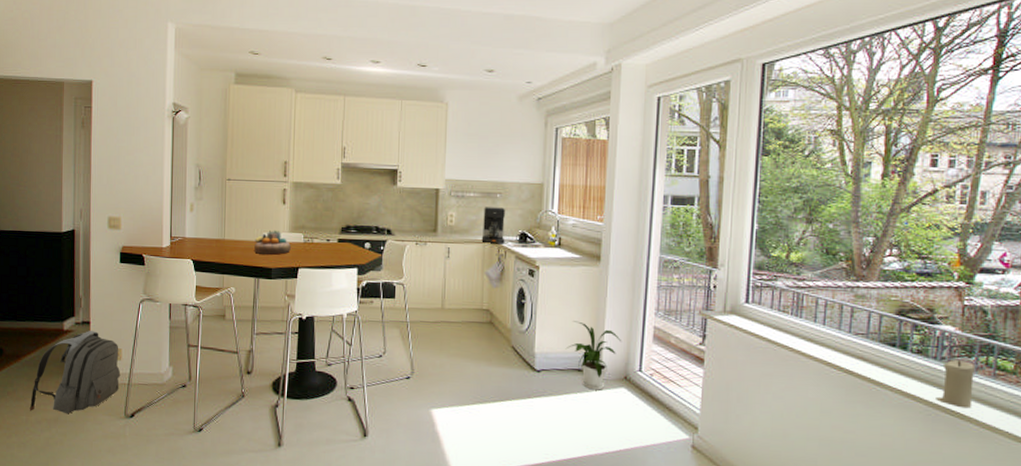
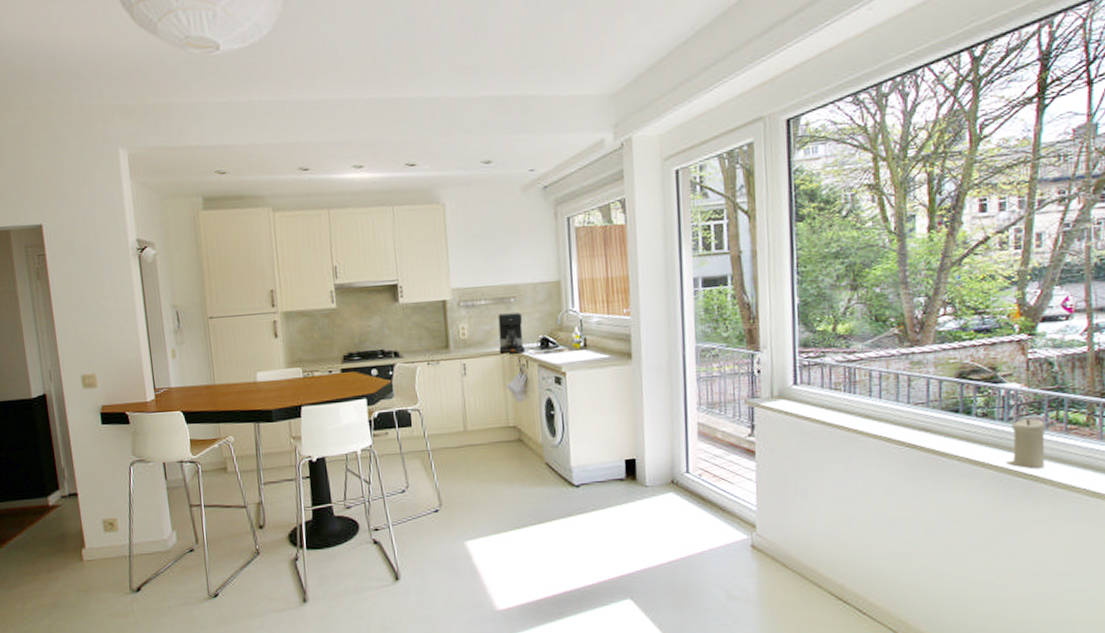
backpack: present [29,331,121,415] -> none [23,503,120,599]
decorative bowl: present [254,230,291,255] -> none [248,367,290,396]
house plant: present [565,321,621,391] -> none [604,427,663,499]

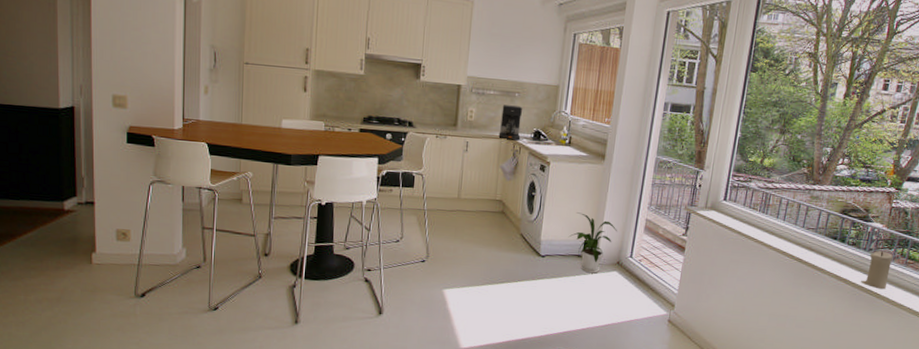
house plant: none [604,427,663,499] -> present [568,212,617,274]

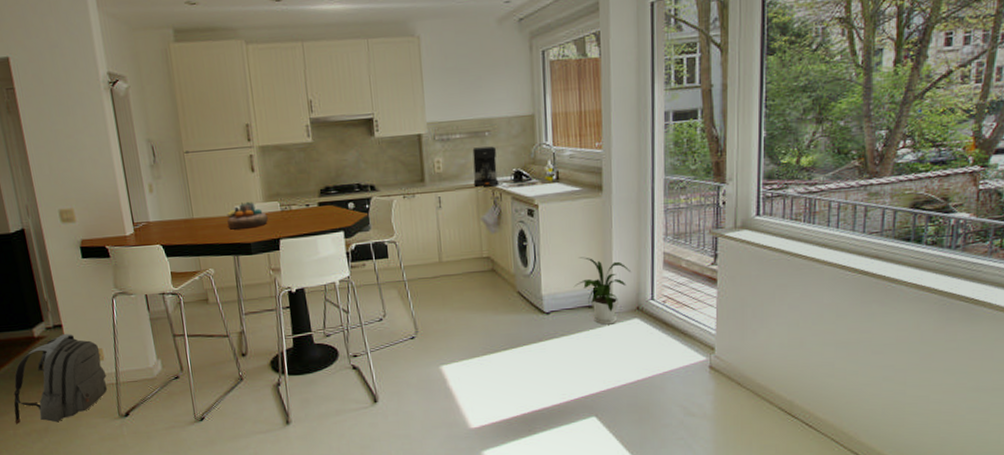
backpack: none [28,211,130,294] -> present [13,334,108,425]
decorative bowl: none [273,117,311,142] -> present [227,201,268,230]
candle: present [861,251,894,290] -> none [950,246,990,294]

